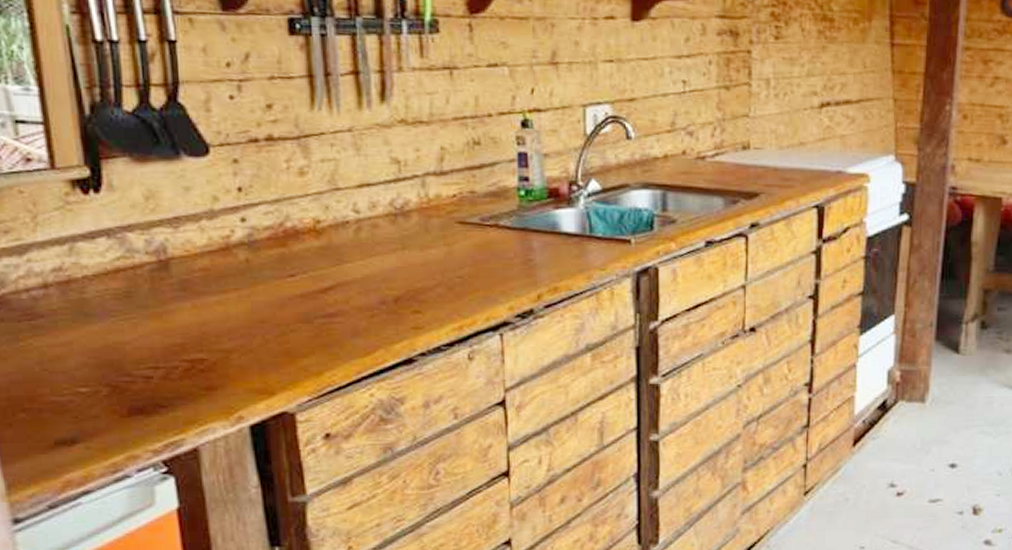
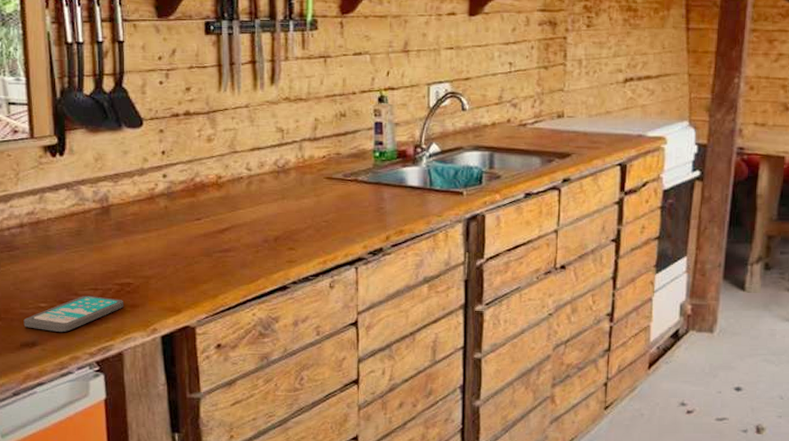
smartphone: none [56,376,197,424] -> present [23,296,124,332]

